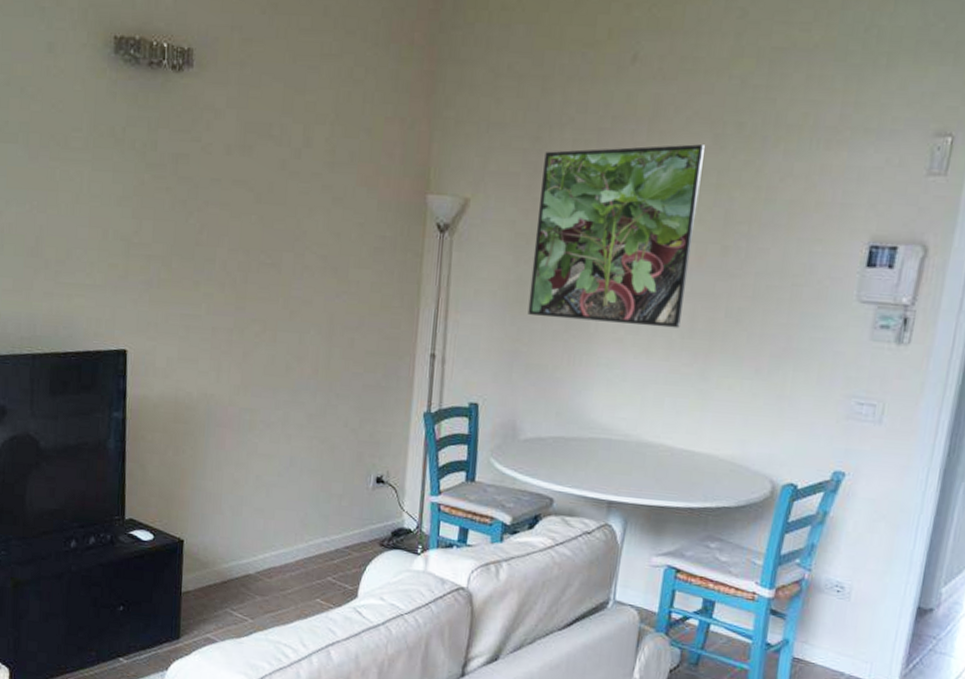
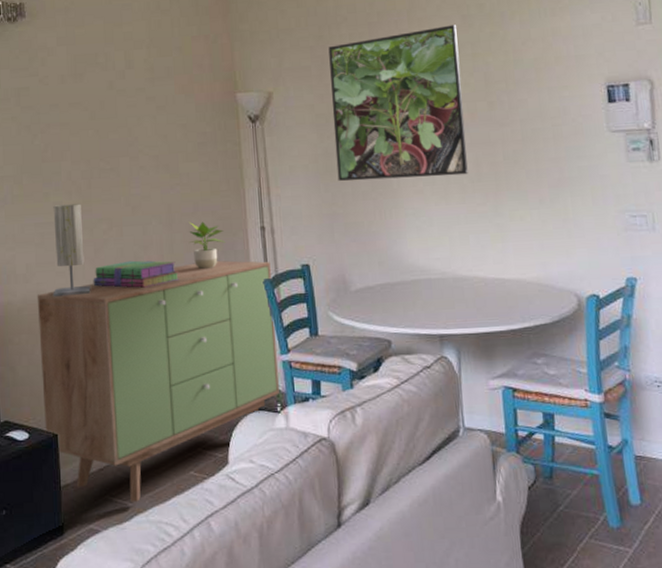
sideboard: none [170,383,435,621] -> present [37,260,279,503]
table lamp: none [192,296,235,401] -> present [53,203,91,297]
stack of books: none [237,370,332,403] -> present [93,260,179,288]
potted plant: none [349,338,389,393] -> present [189,222,226,270]

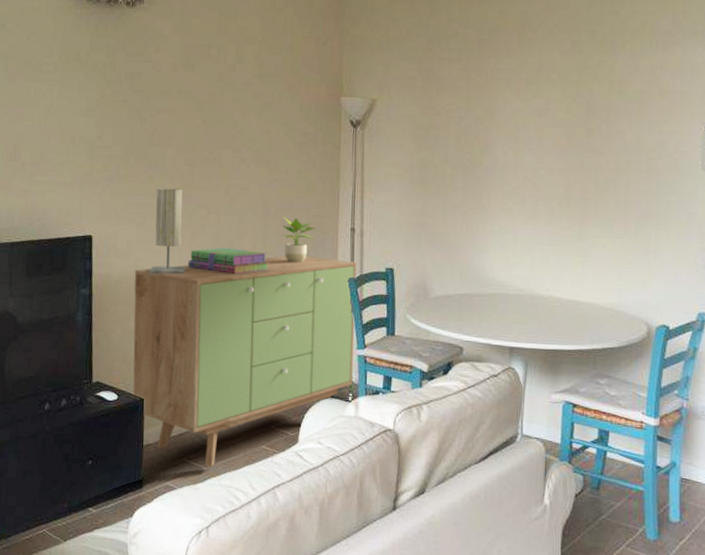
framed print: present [328,25,468,181] -> none [430,49,565,198]

